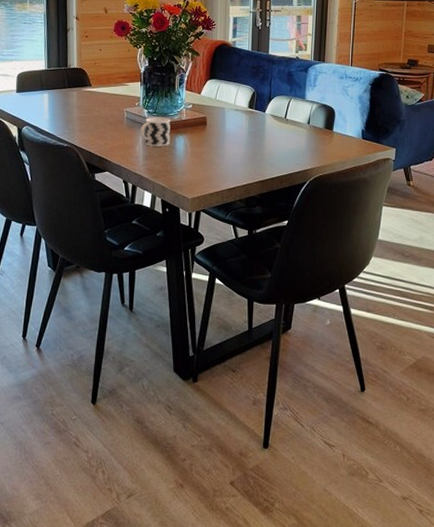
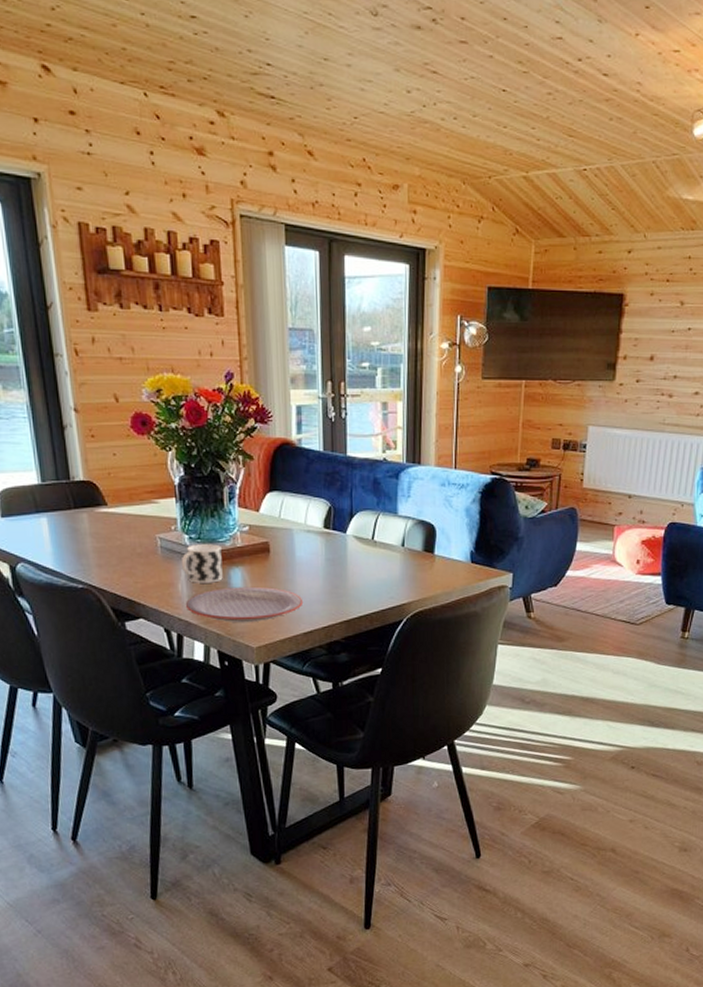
plate: none [141,150,230,178] -> present [186,586,304,622]

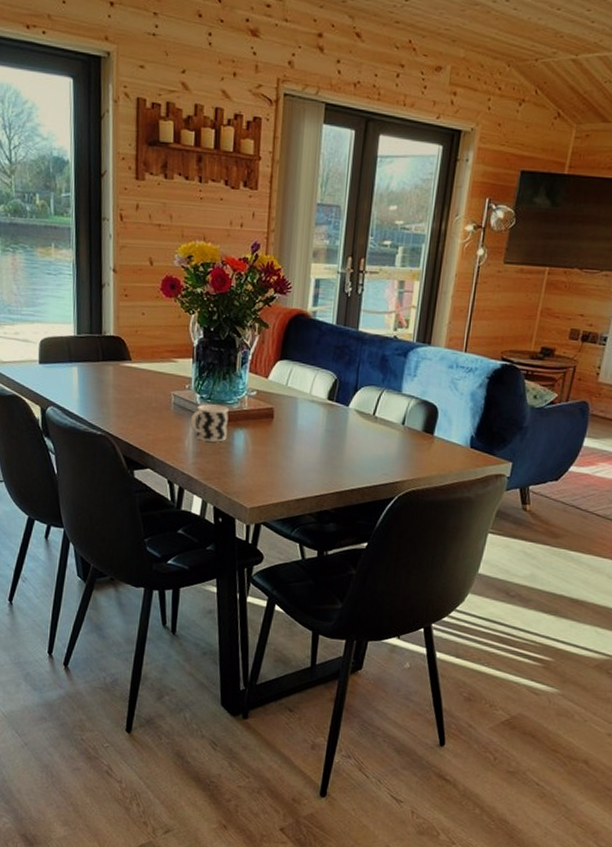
plate: present [186,586,304,622] -> none [190,448,300,484]

